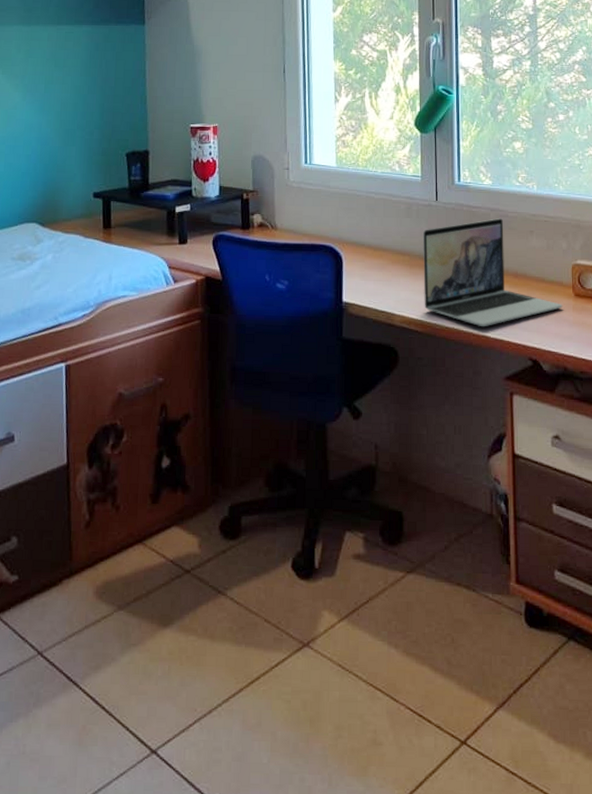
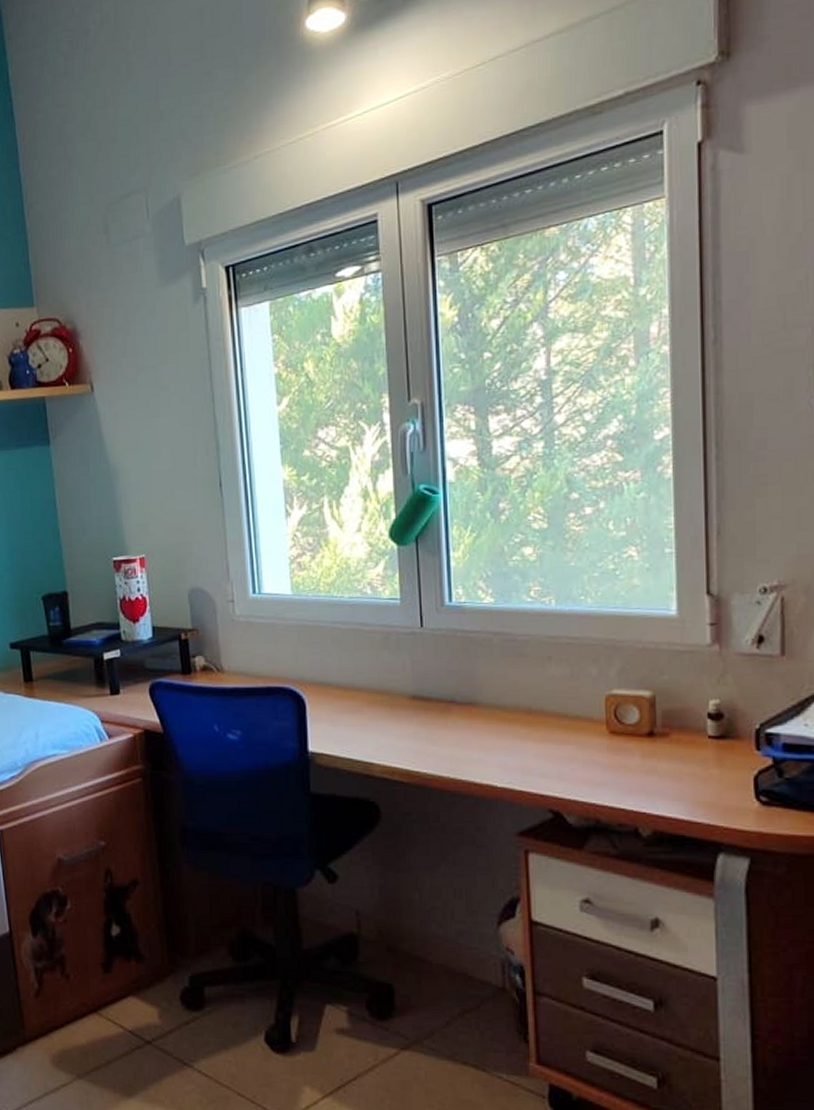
laptop: present [423,218,562,327] -> none [406,643,593,775]

